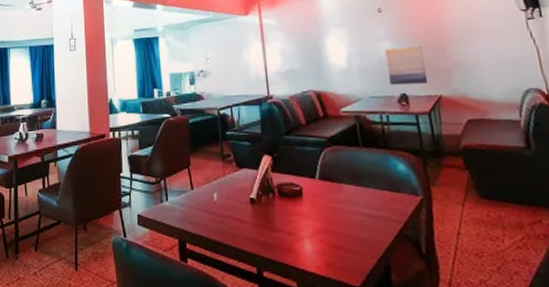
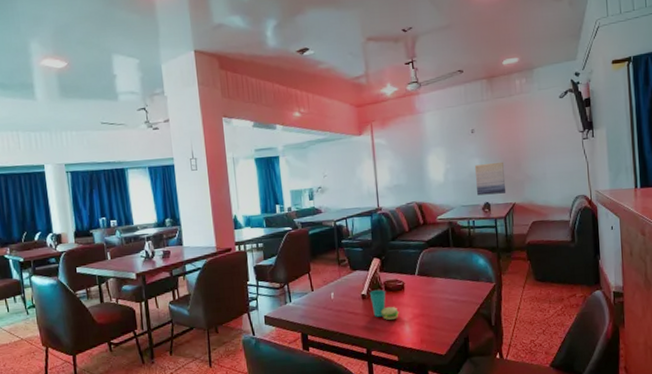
cup: none [259,193,297,233] -> present [369,289,399,320]

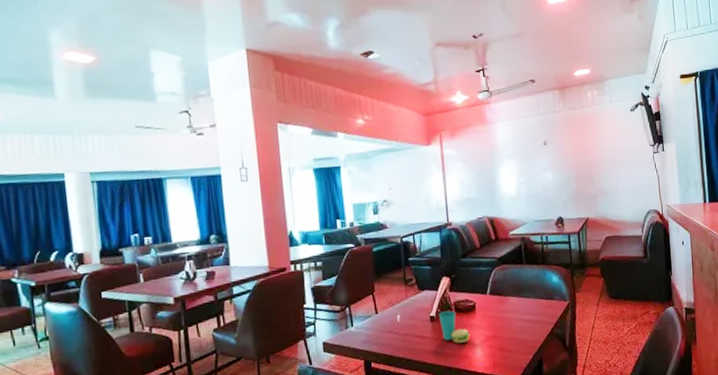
wall art: present [474,161,507,196] -> none [547,175,580,210]

